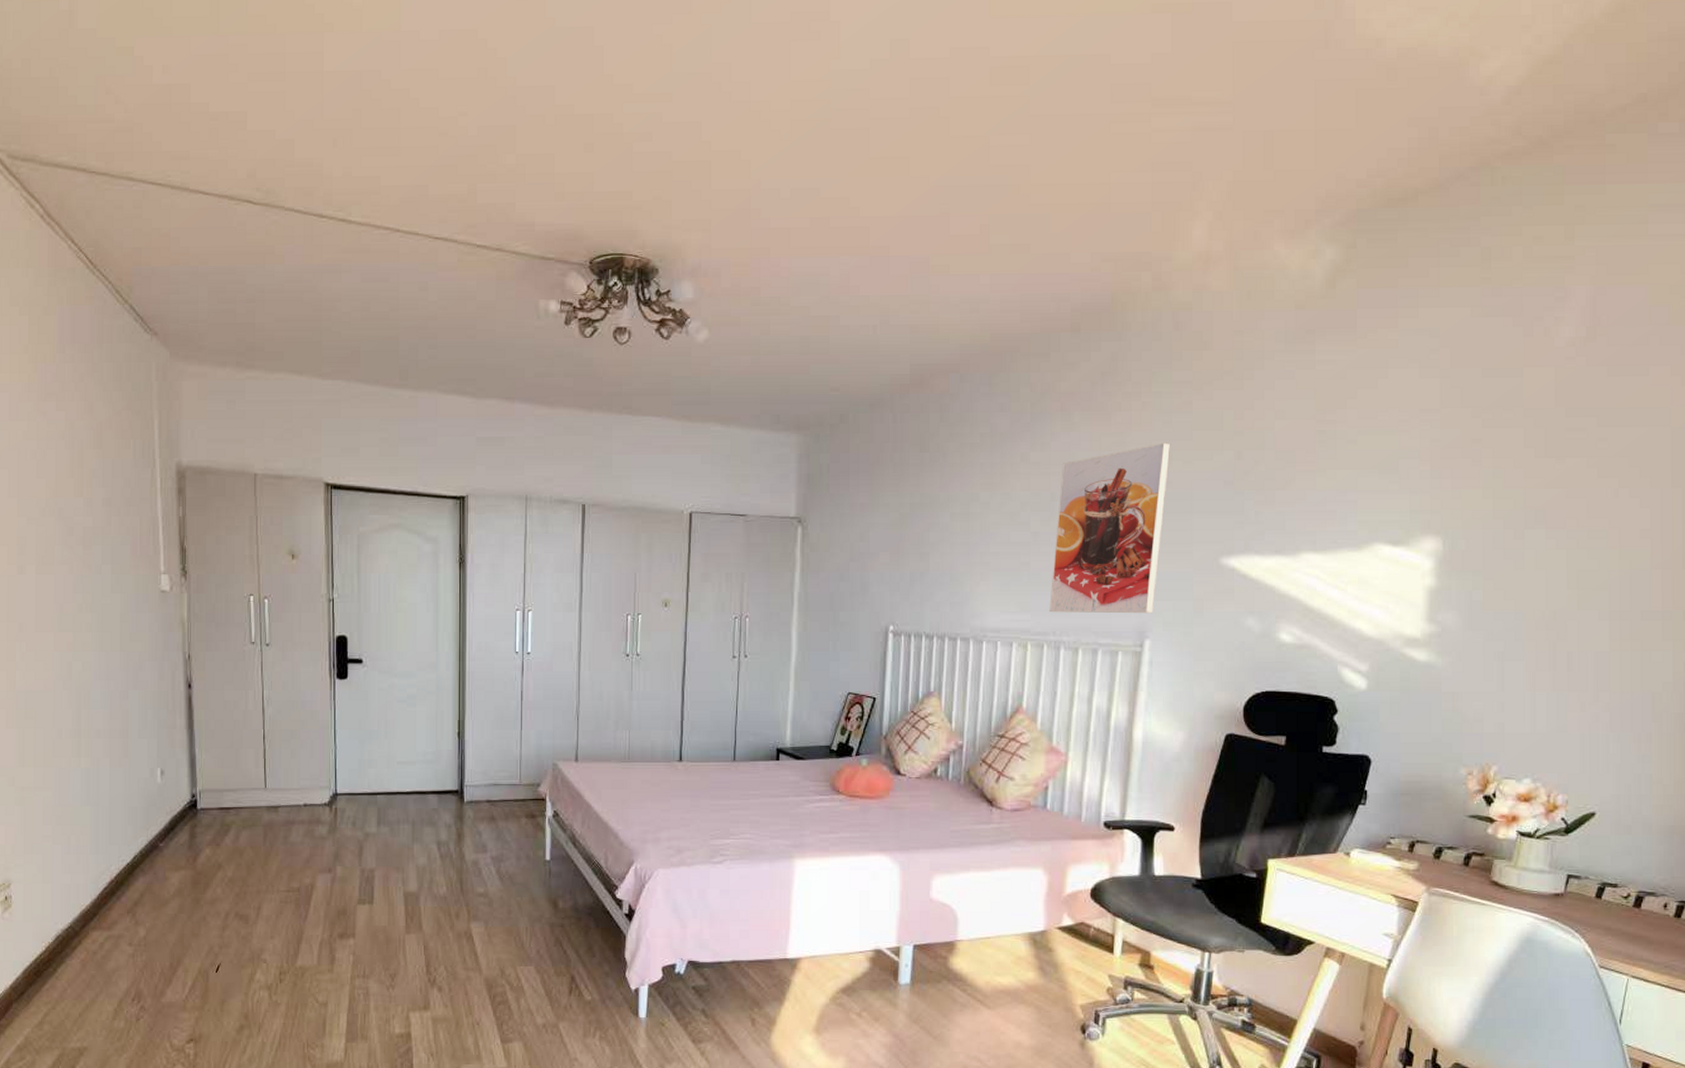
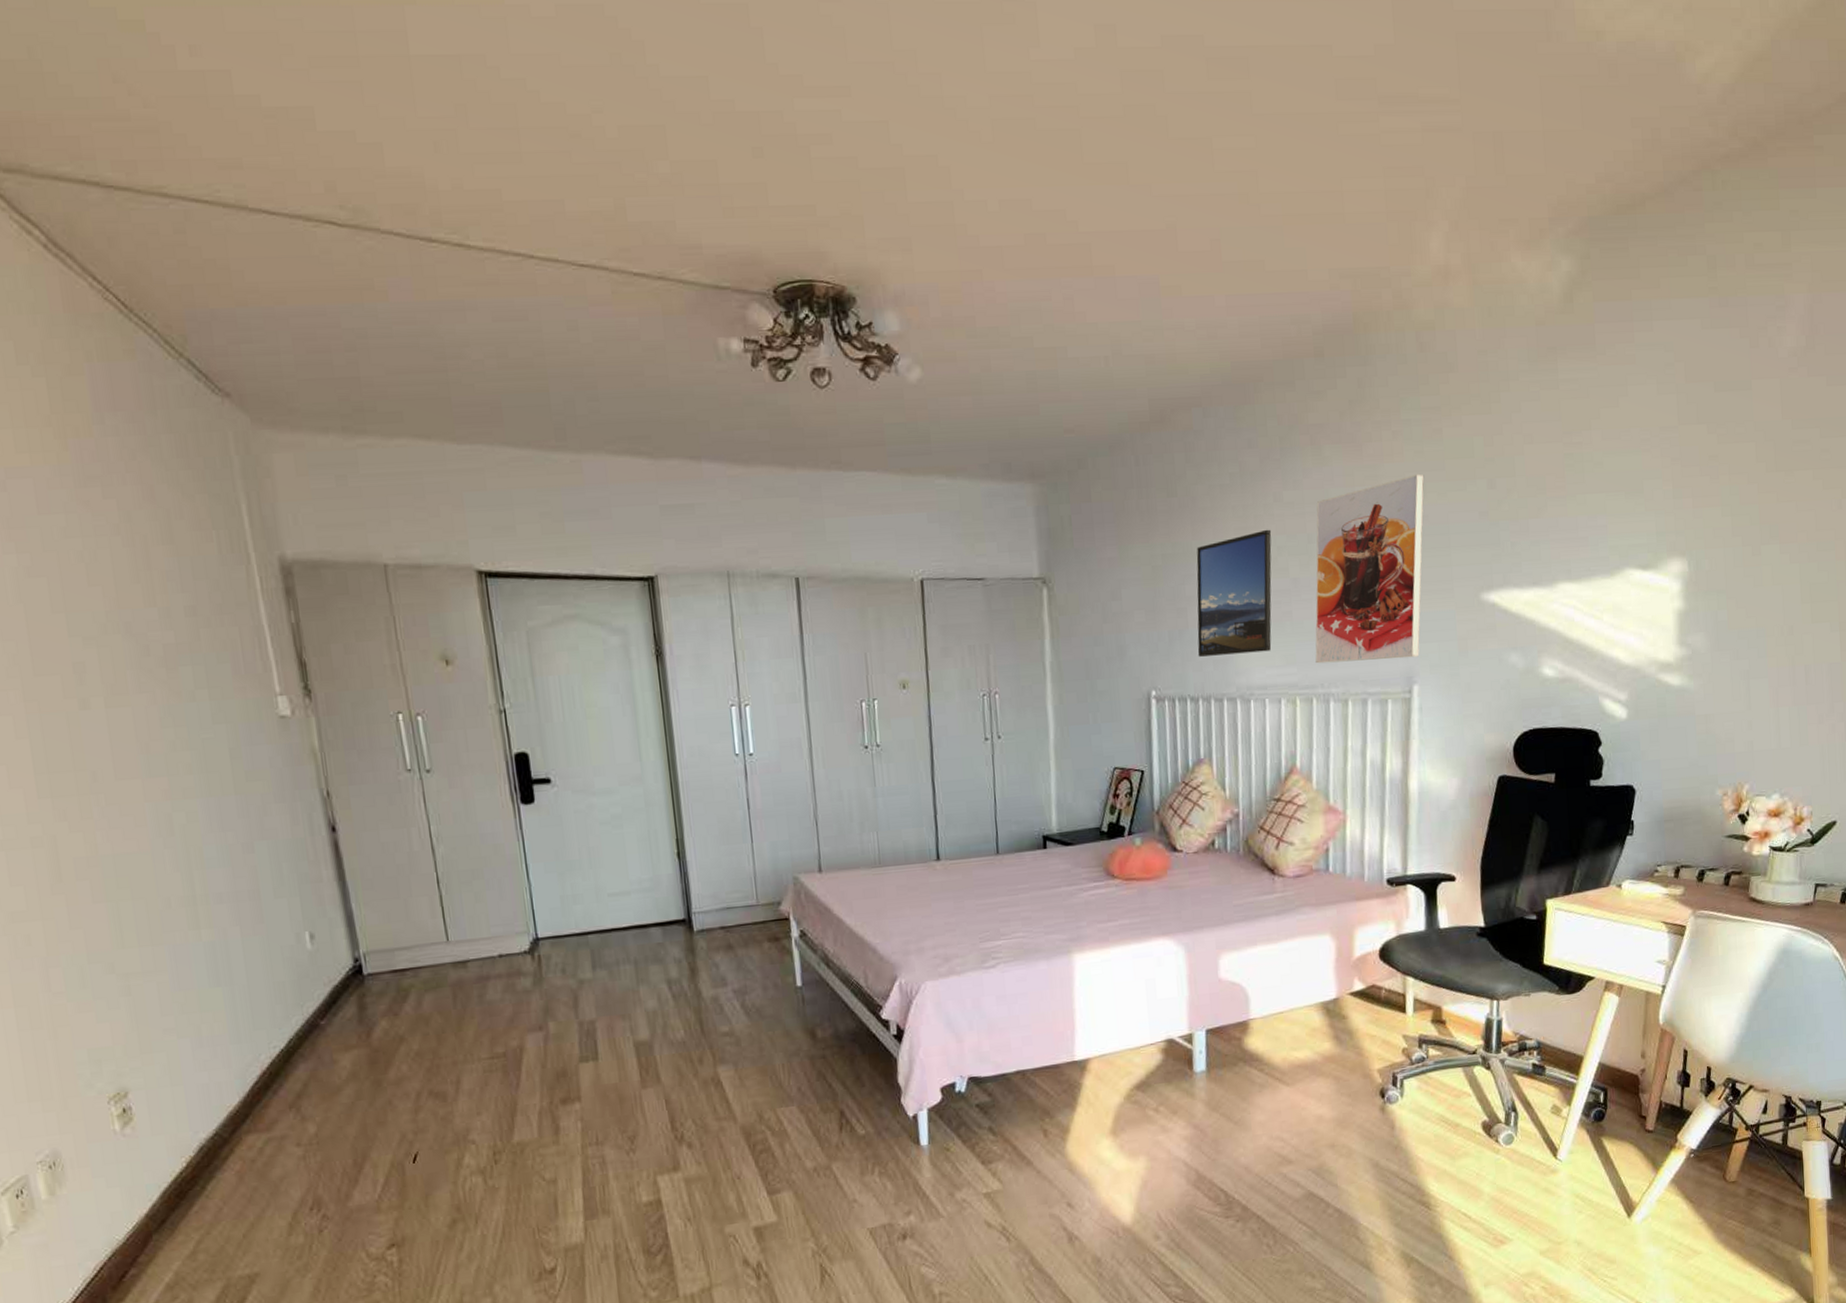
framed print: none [936,486,1016,598] -> present [1196,529,1272,657]

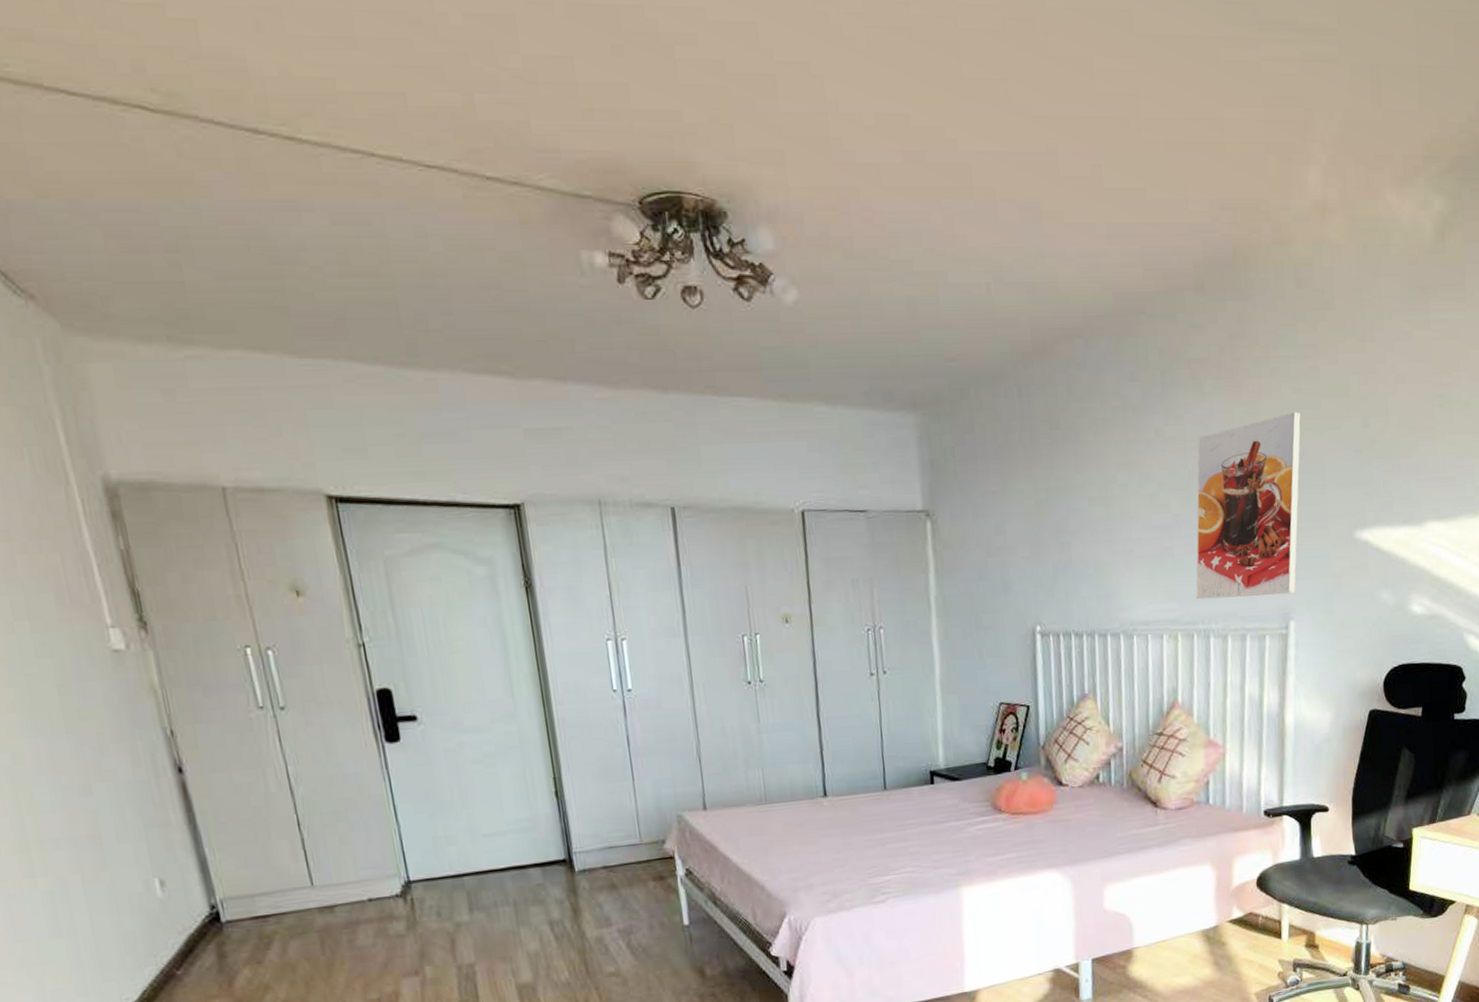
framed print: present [1196,529,1272,657] -> none [1080,464,1154,592]

